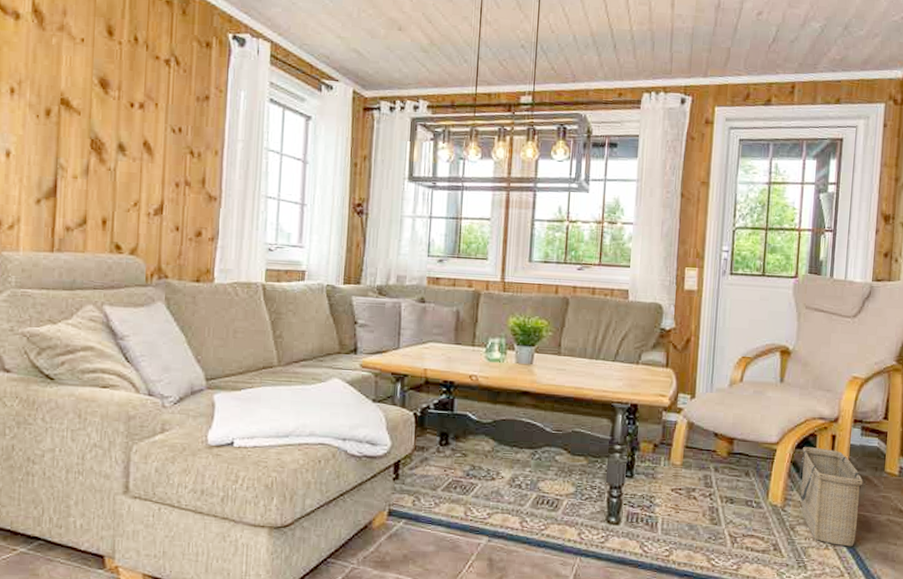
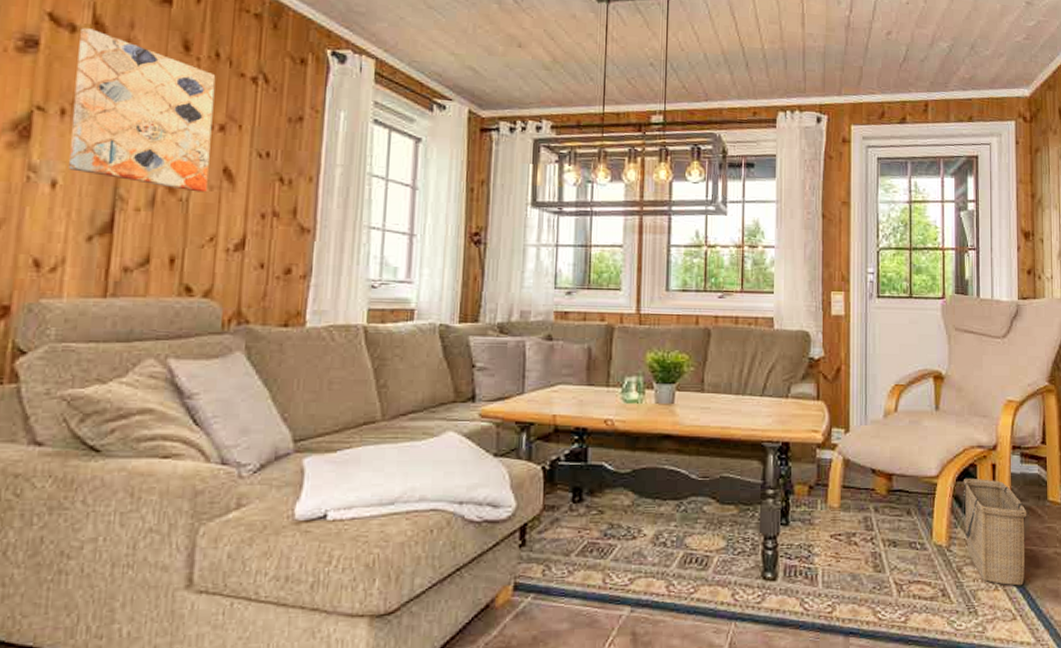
wall art: none [19,15,135,163] -> present [69,28,216,193]

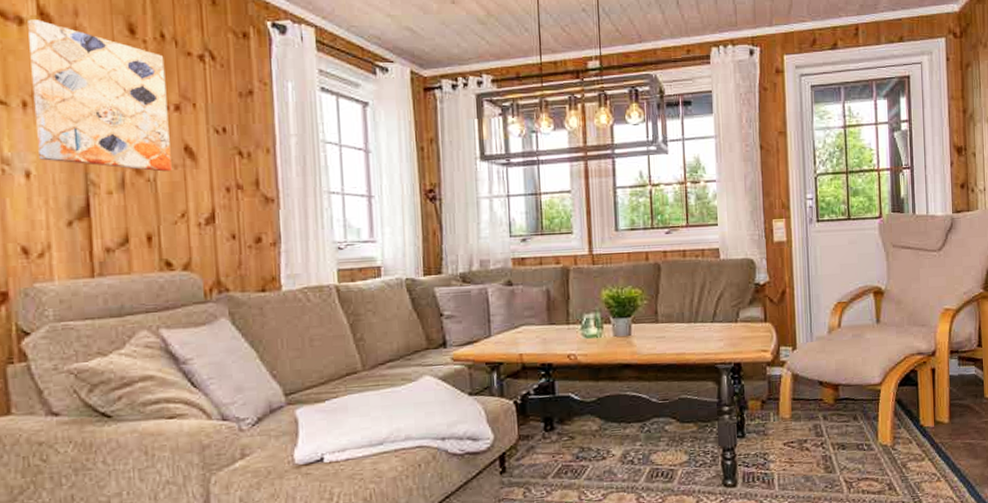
basket: present [962,478,1027,586] -> none [904,382,966,476]

